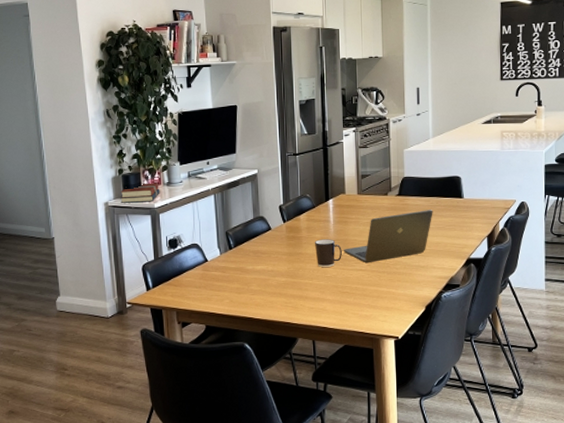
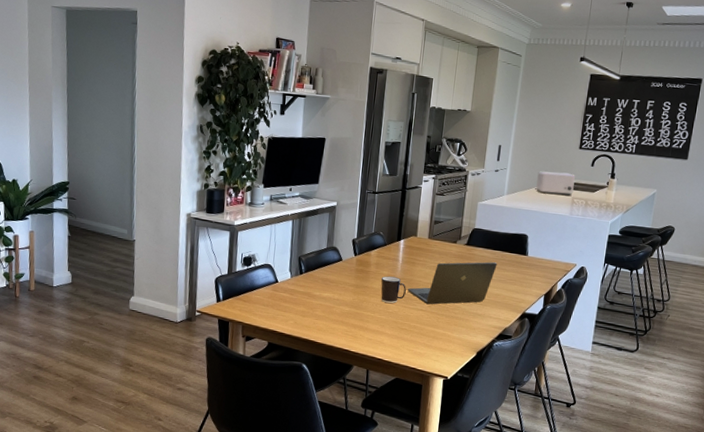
books: present [120,182,160,203] -> none [202,200,242,219]
toaster: none [461,106,501,131] -> present [536,171,575,196]

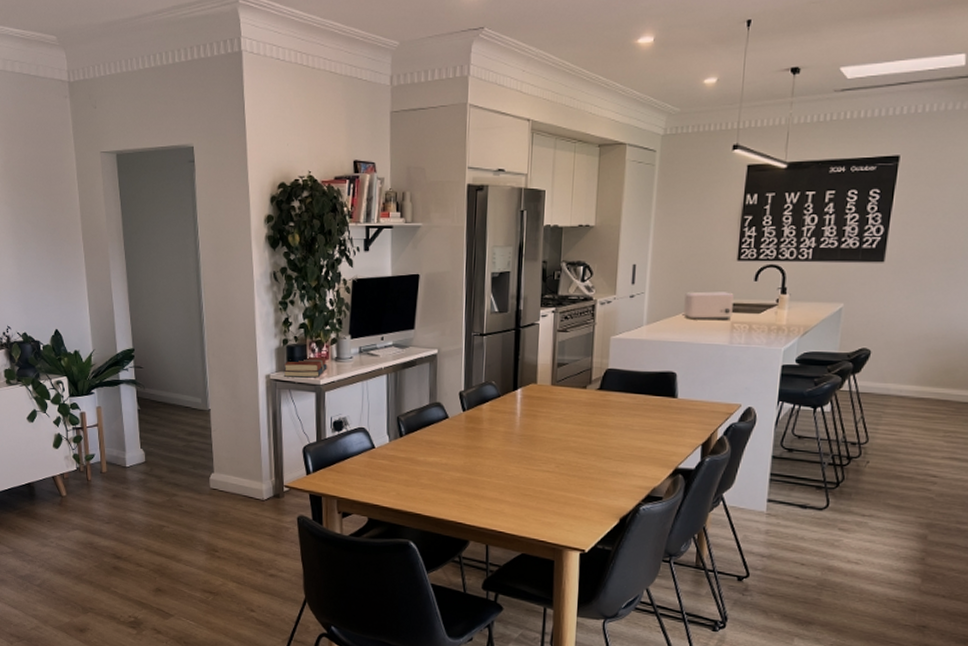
books: none [202,200,242,219] -> present [283,356,327,378]
mug: present [380,276,406,304] -> none [496,433,528,466]
laptop: present [407,262,497,305] -> none [529,408,639,465]

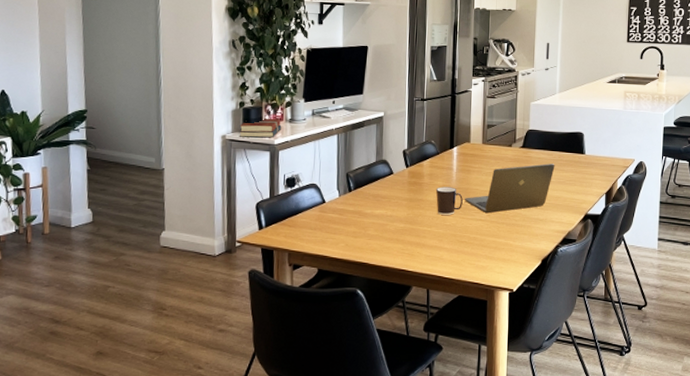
mug: none [496,433,528,466] -> present [435,187,463,216]
laptop: none [529,408,639,465] -> present [464,163,555,214]
toaster: present [684,291,734,320] -> none [588,66,625,90]

